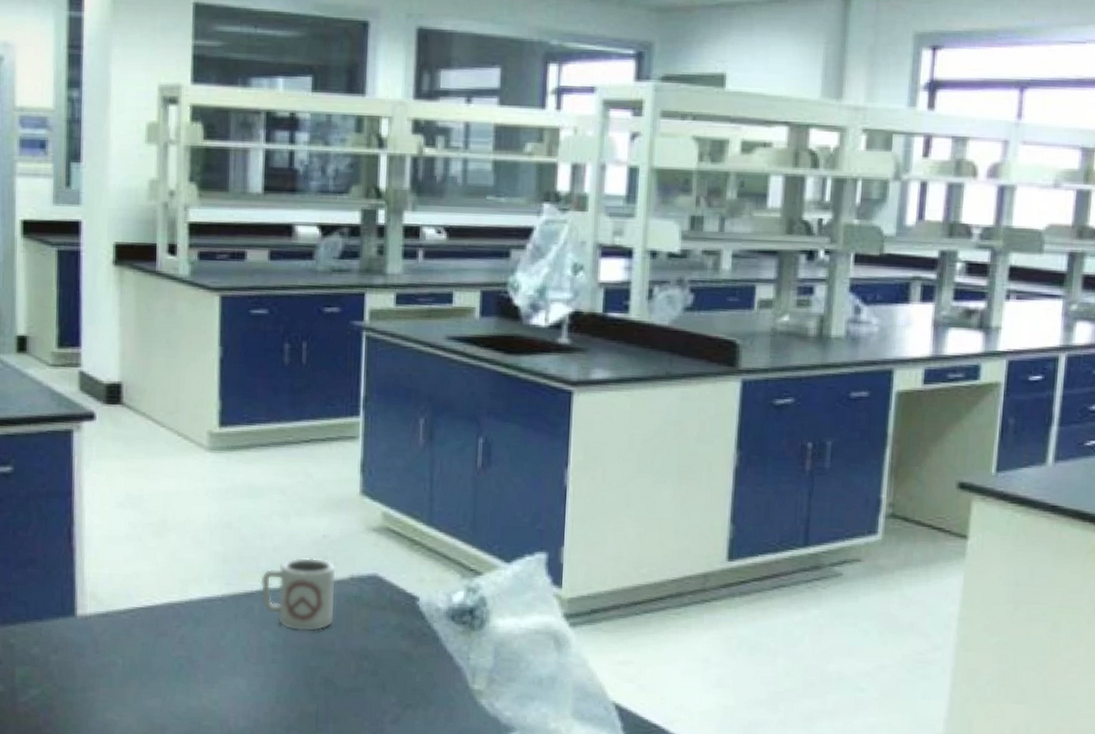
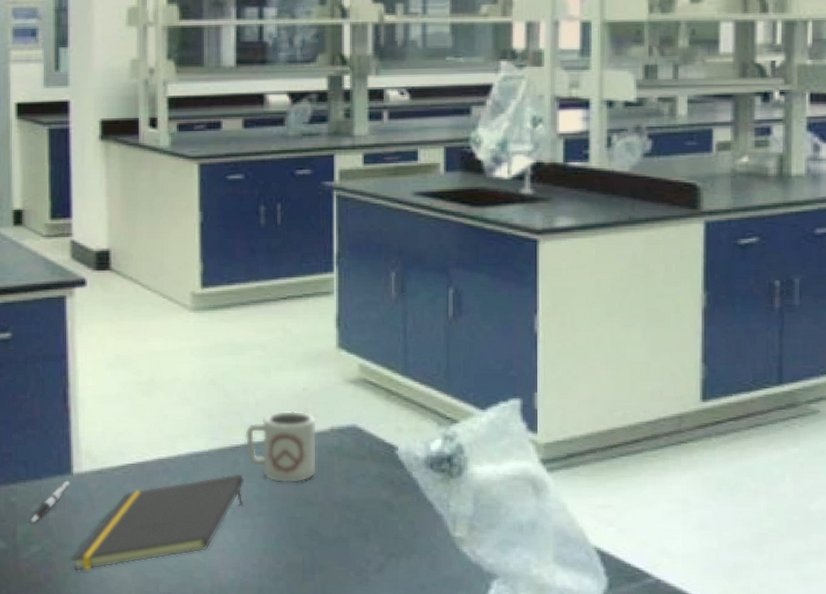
pen: none [30,623,74,667] -> present [30,480,71,524]
notepad: none [73,620,259,716] -> present [72,474,245,571]

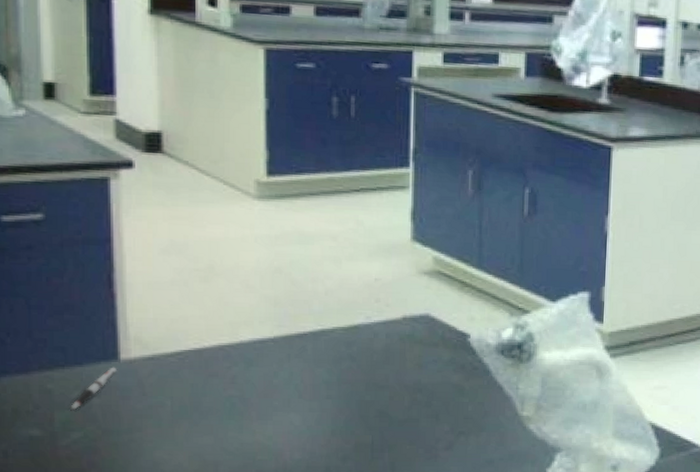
notepad: present [72,474,245,571] -> none [120,360,313,456]
cup: present [245,410,317,484] -> none [313,299,389,369]

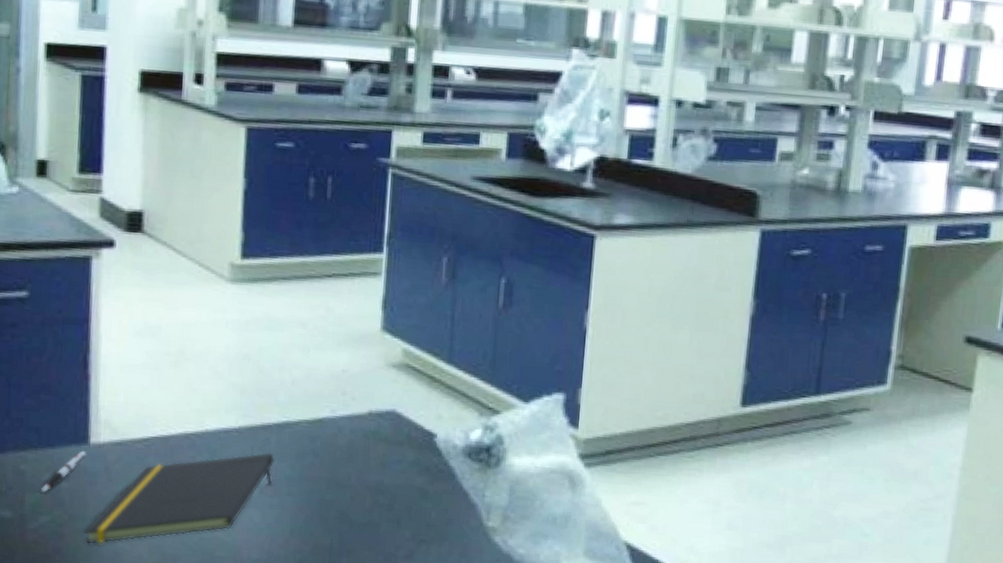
notepad: none [120,360,313,456] -> present [84,452,275,544]

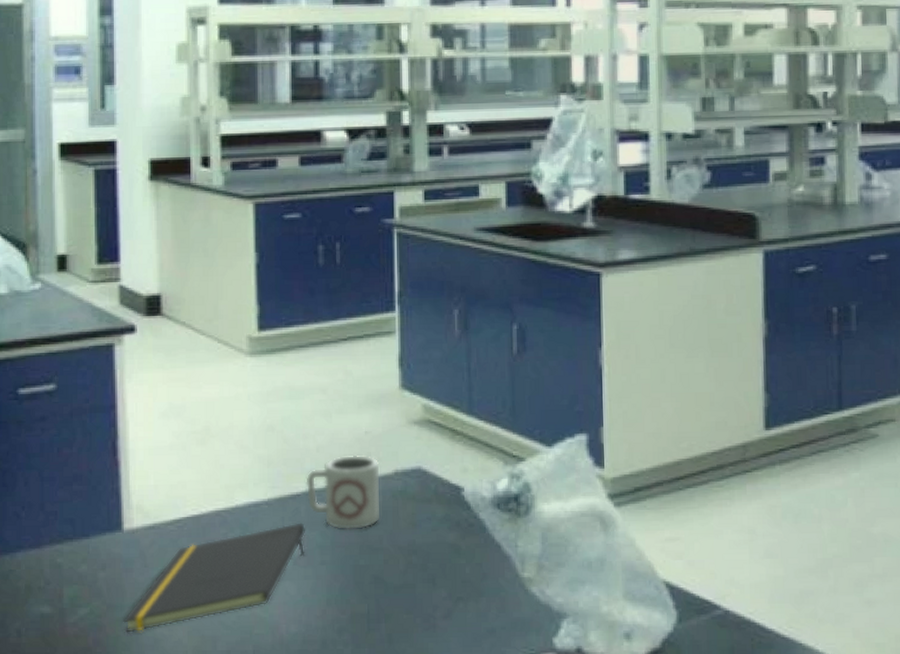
pen: present [40,450,87,494] -> none [78,538,122,586]
cup: none [278,390,355,466] -> present [306,454,382,530]

